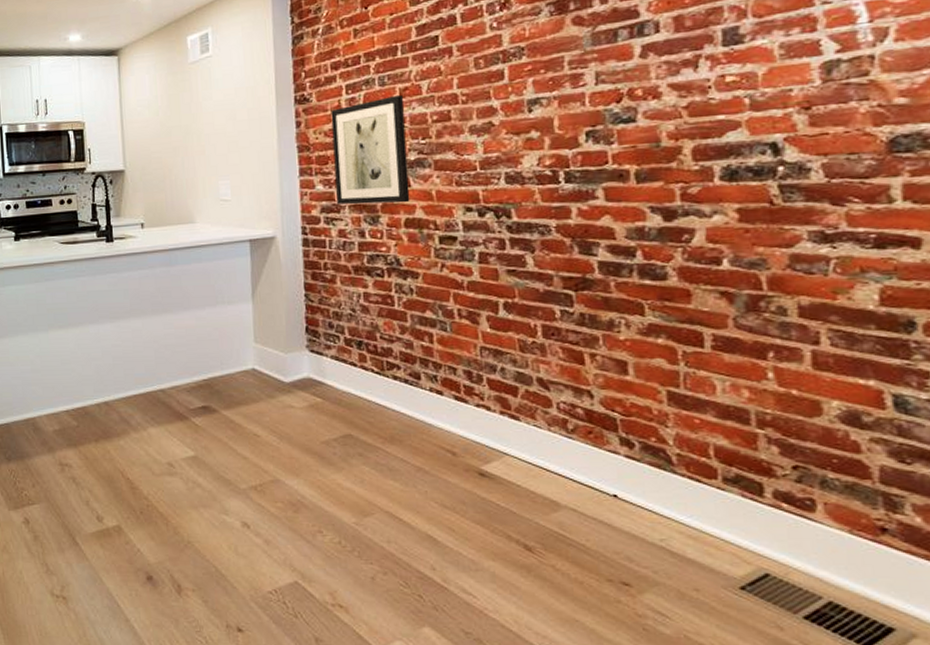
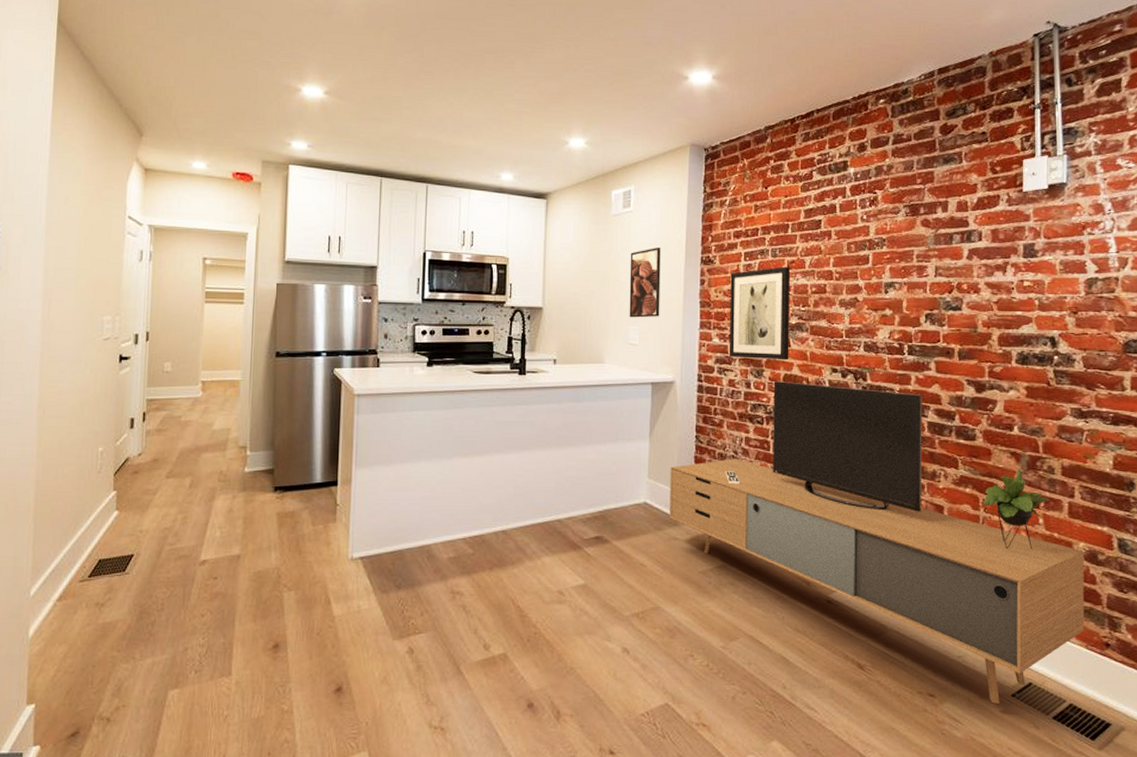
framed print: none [213,91,253,172] -> present [629,246,661,318]
media console: none [278,226,846,597] -> present [670,381,1085,704]

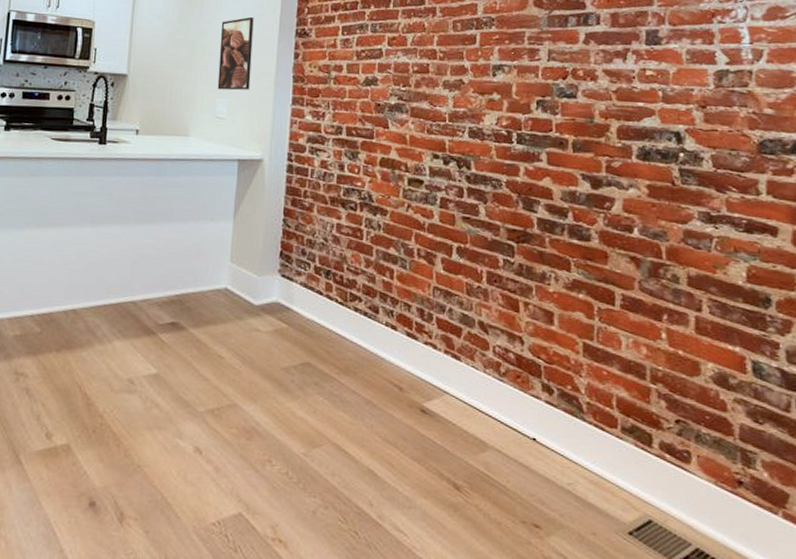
media console: present [670,381,1085,704] -> none [252,165,714,541]
wall art: present [730,266,791,360] -> none [323,42,391,143]

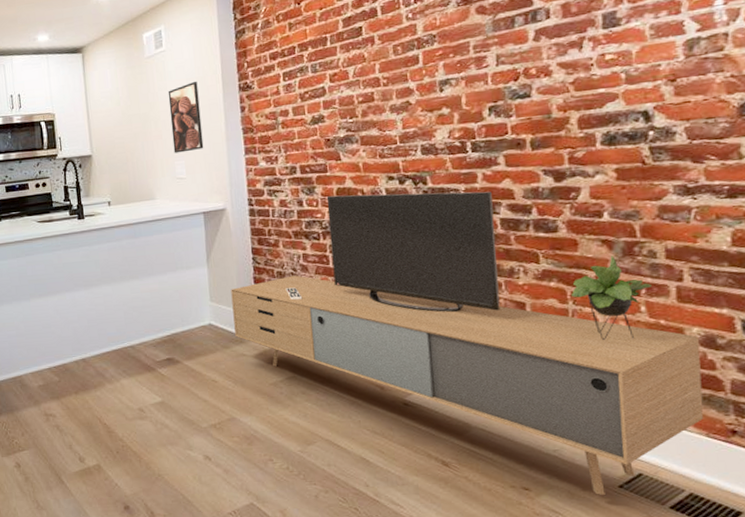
media console: none [252,165,714,541] -> present [231,191,704,495]

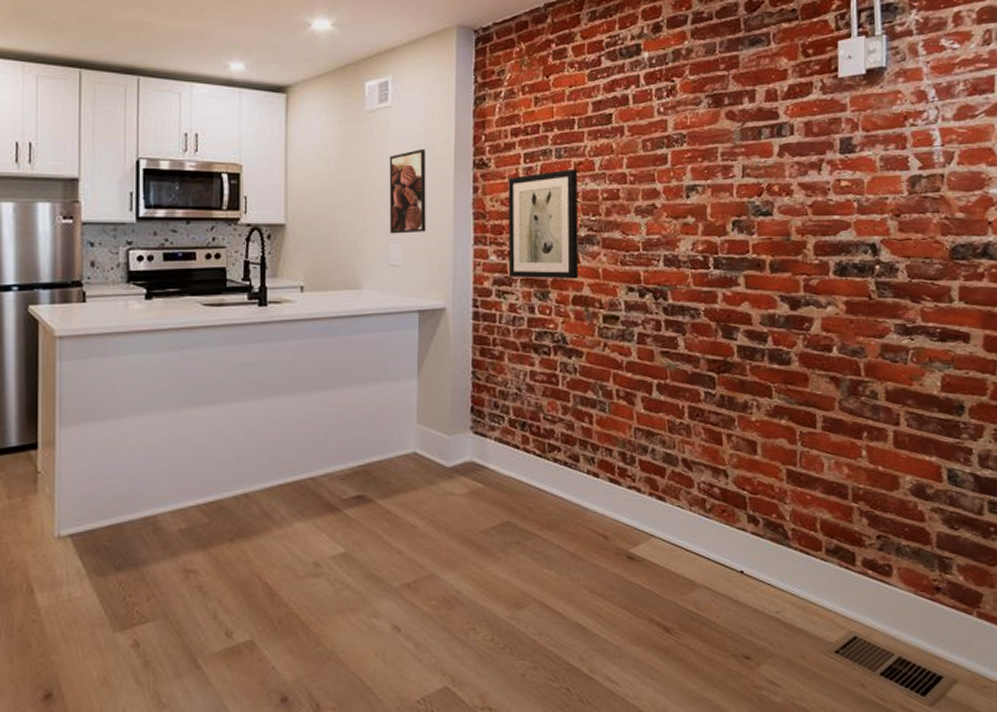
media console: present [231,191,704,495] -> none [443,304,913,662]
wall art: none [270,80,341,178] -> present [508,168,579,279]

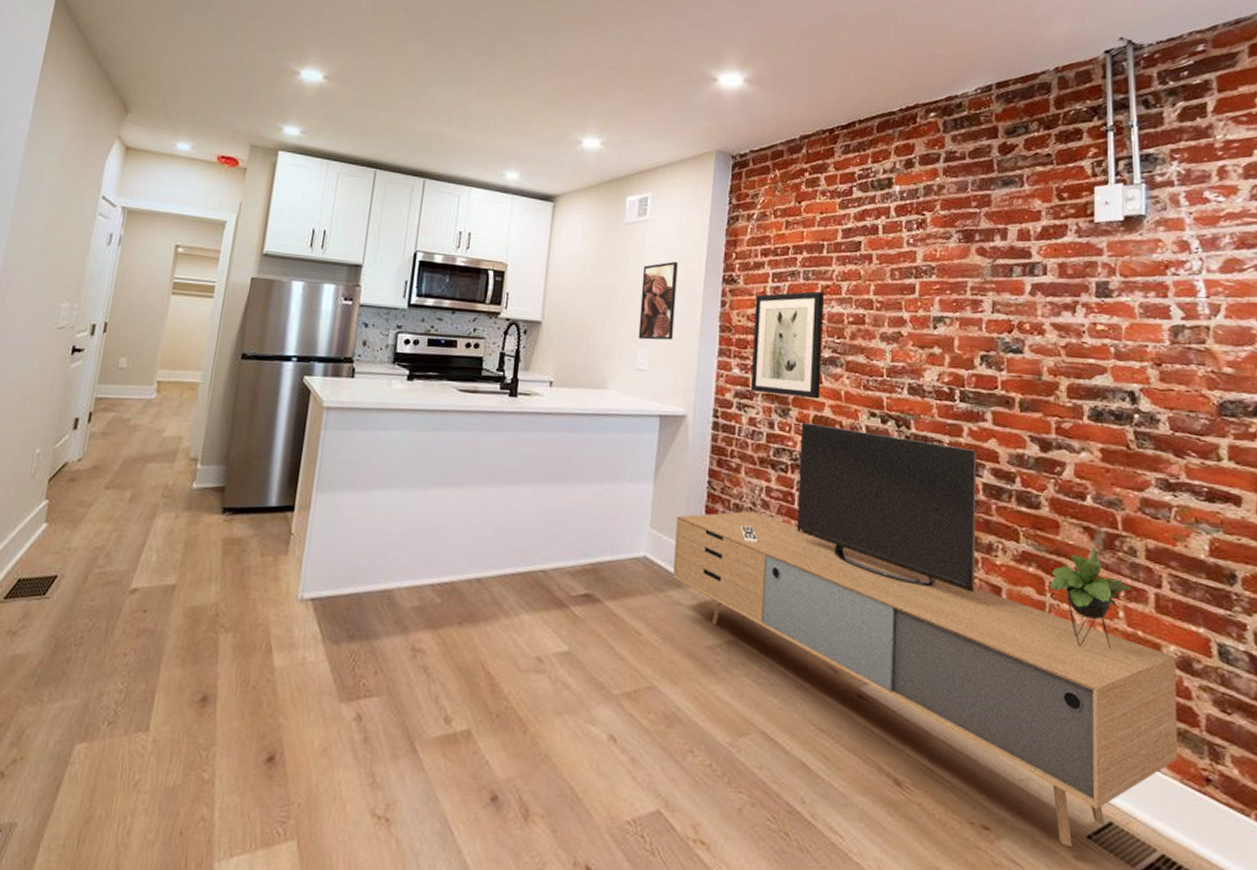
media console: none [443,304,913,662] -> present [673,423,1178,846]

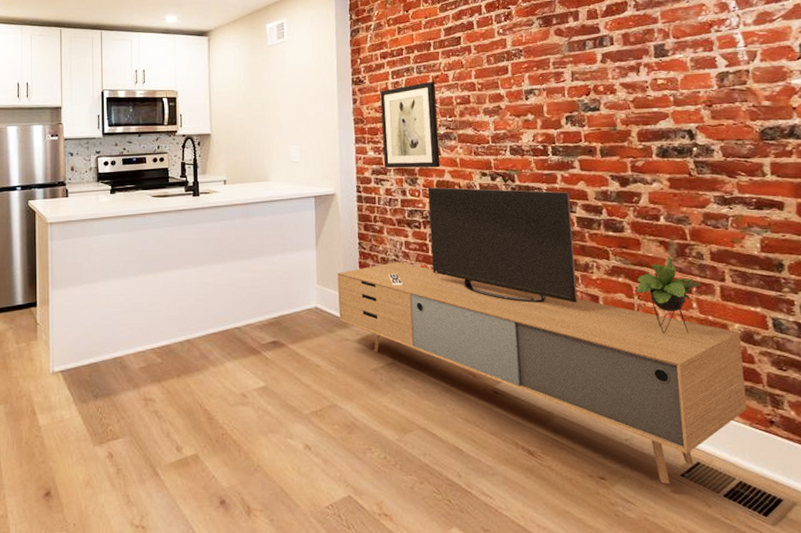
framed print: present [638,261,678,340] -> none [287,71,318,138]

